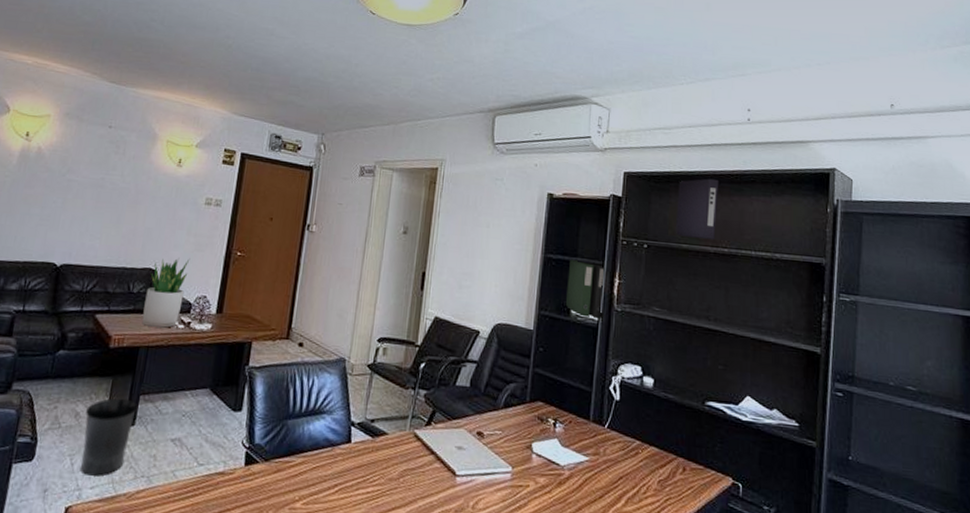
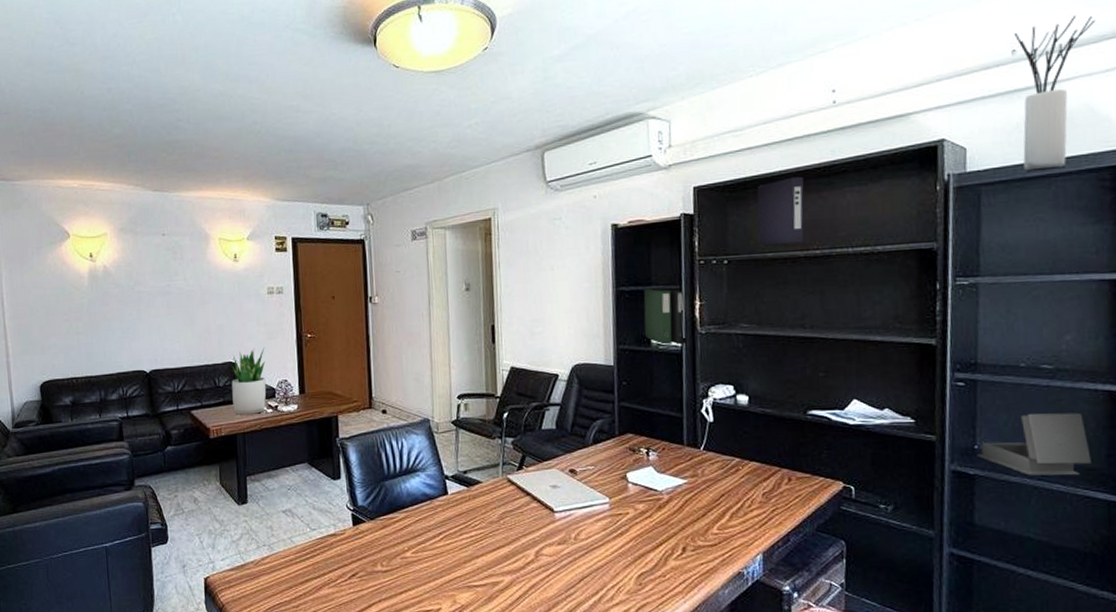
waste bin: present [81,398,137,476] -> none [203,481,246,550]
decorative box: none [851,431,946,498] -> present [977,412,1091,476]
vase: none [892,86,954,211] -> present [1013,15,1095,172]

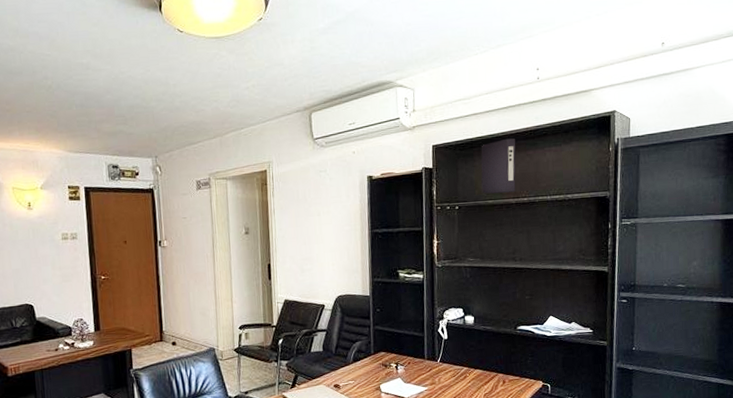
planter: present [231,347,267,415] -> none [28,289,63,353]
binder: present [643,287,688,345] -> none [393,229,428,277]
decorative box: present [977,412,1091,476] -> none [634,319,708,368]
vase: present [1013,15,1095,172] -> none [663,18,716,138]

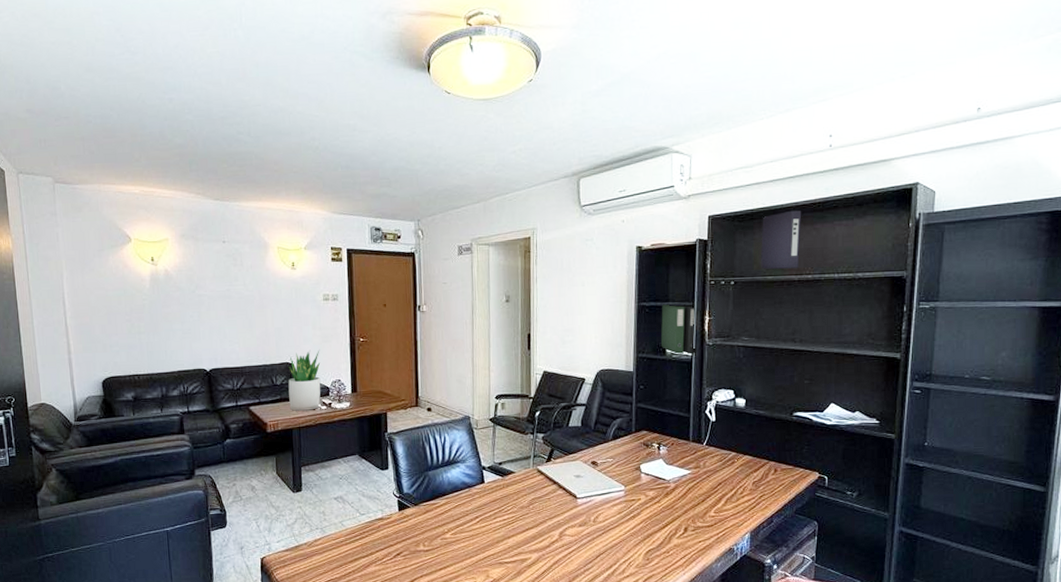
planter: none [28,289,63,353] -> present [288,349,321,411]
binder: none [393,229,428,277] -> present [660,303,697,354]

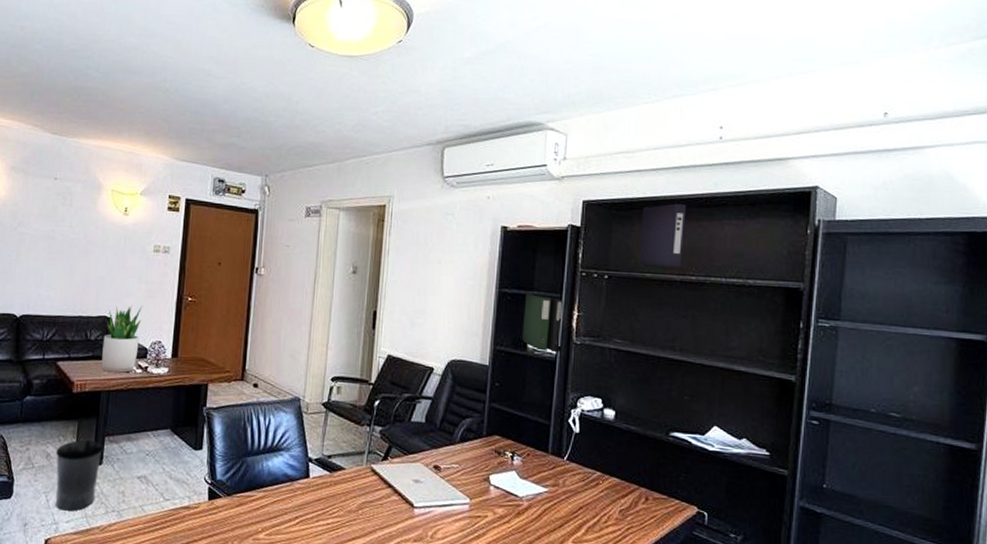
waste bin: none [260,471,301,533] -> present [56,439,103,511]

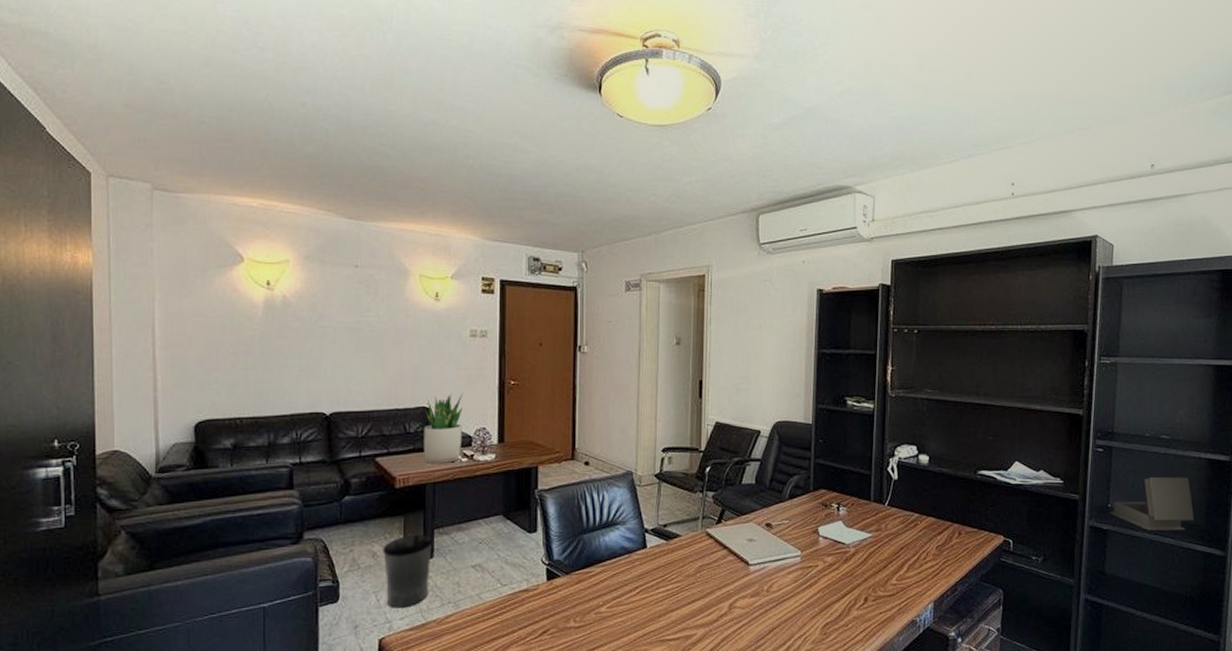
binder: present [521,292,563,352] -> none [841,351,879,406]
binder: present [638,203,687,269] -> none [944,258,985,319]
decorative box: none [825,458,929,525] -> present [1110,476,1194,531]

